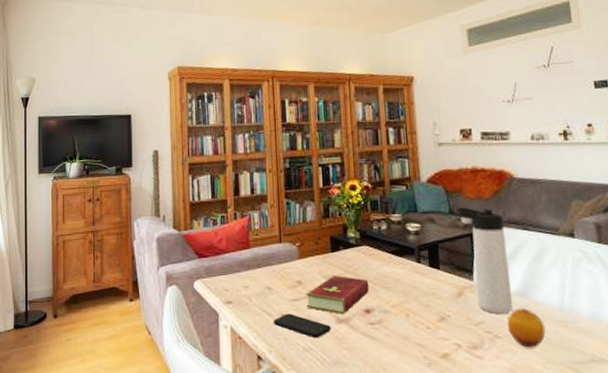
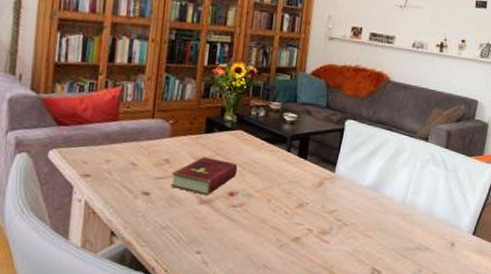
smartphone: present [273,313,331,339] -> none [132,191,193,217]
thermos bottle: present [455,207,513,314] -> none [332,102,373,204]
fruit: present [507,308,546,348] -> none [355,200,387,236]

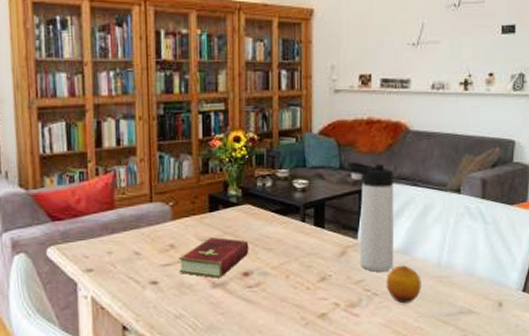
thermos bottle: none [332,102,373,204] -> present [346,161,394,272]
fruit: none [355,200,387,236] -> present [386,265,422,304]

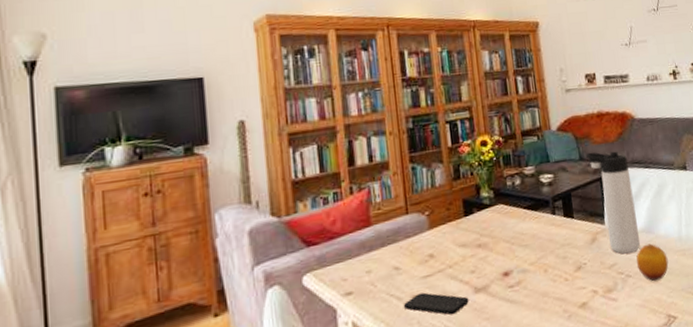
smartphone: none [140,280,206,305] -> present [403,292,469,315]
hardcover book: present [179,236,249,278] -> none [439,240,507,283]

